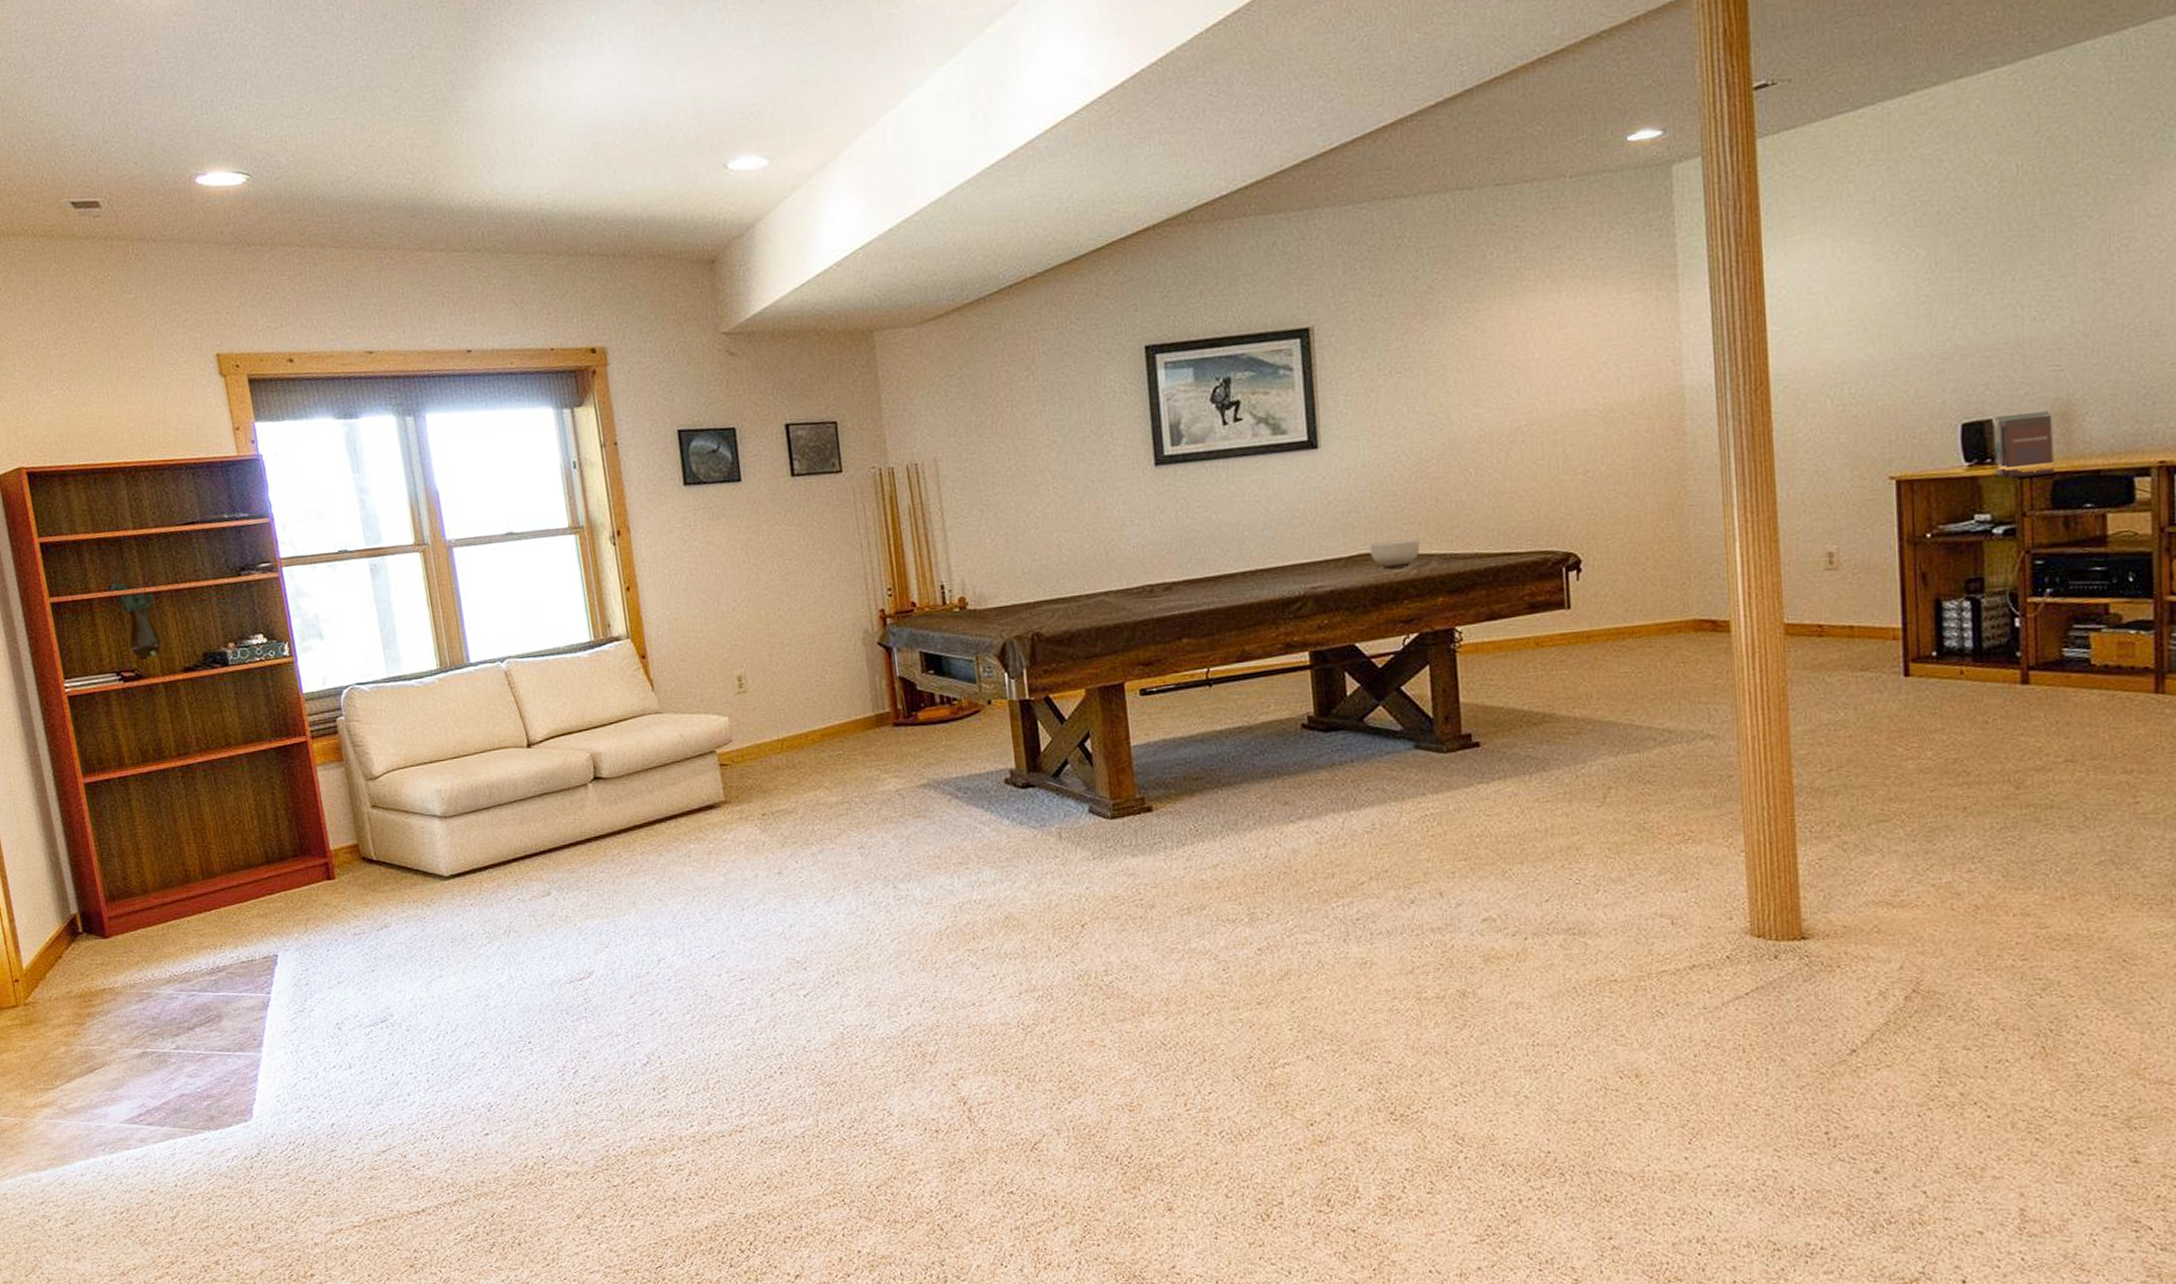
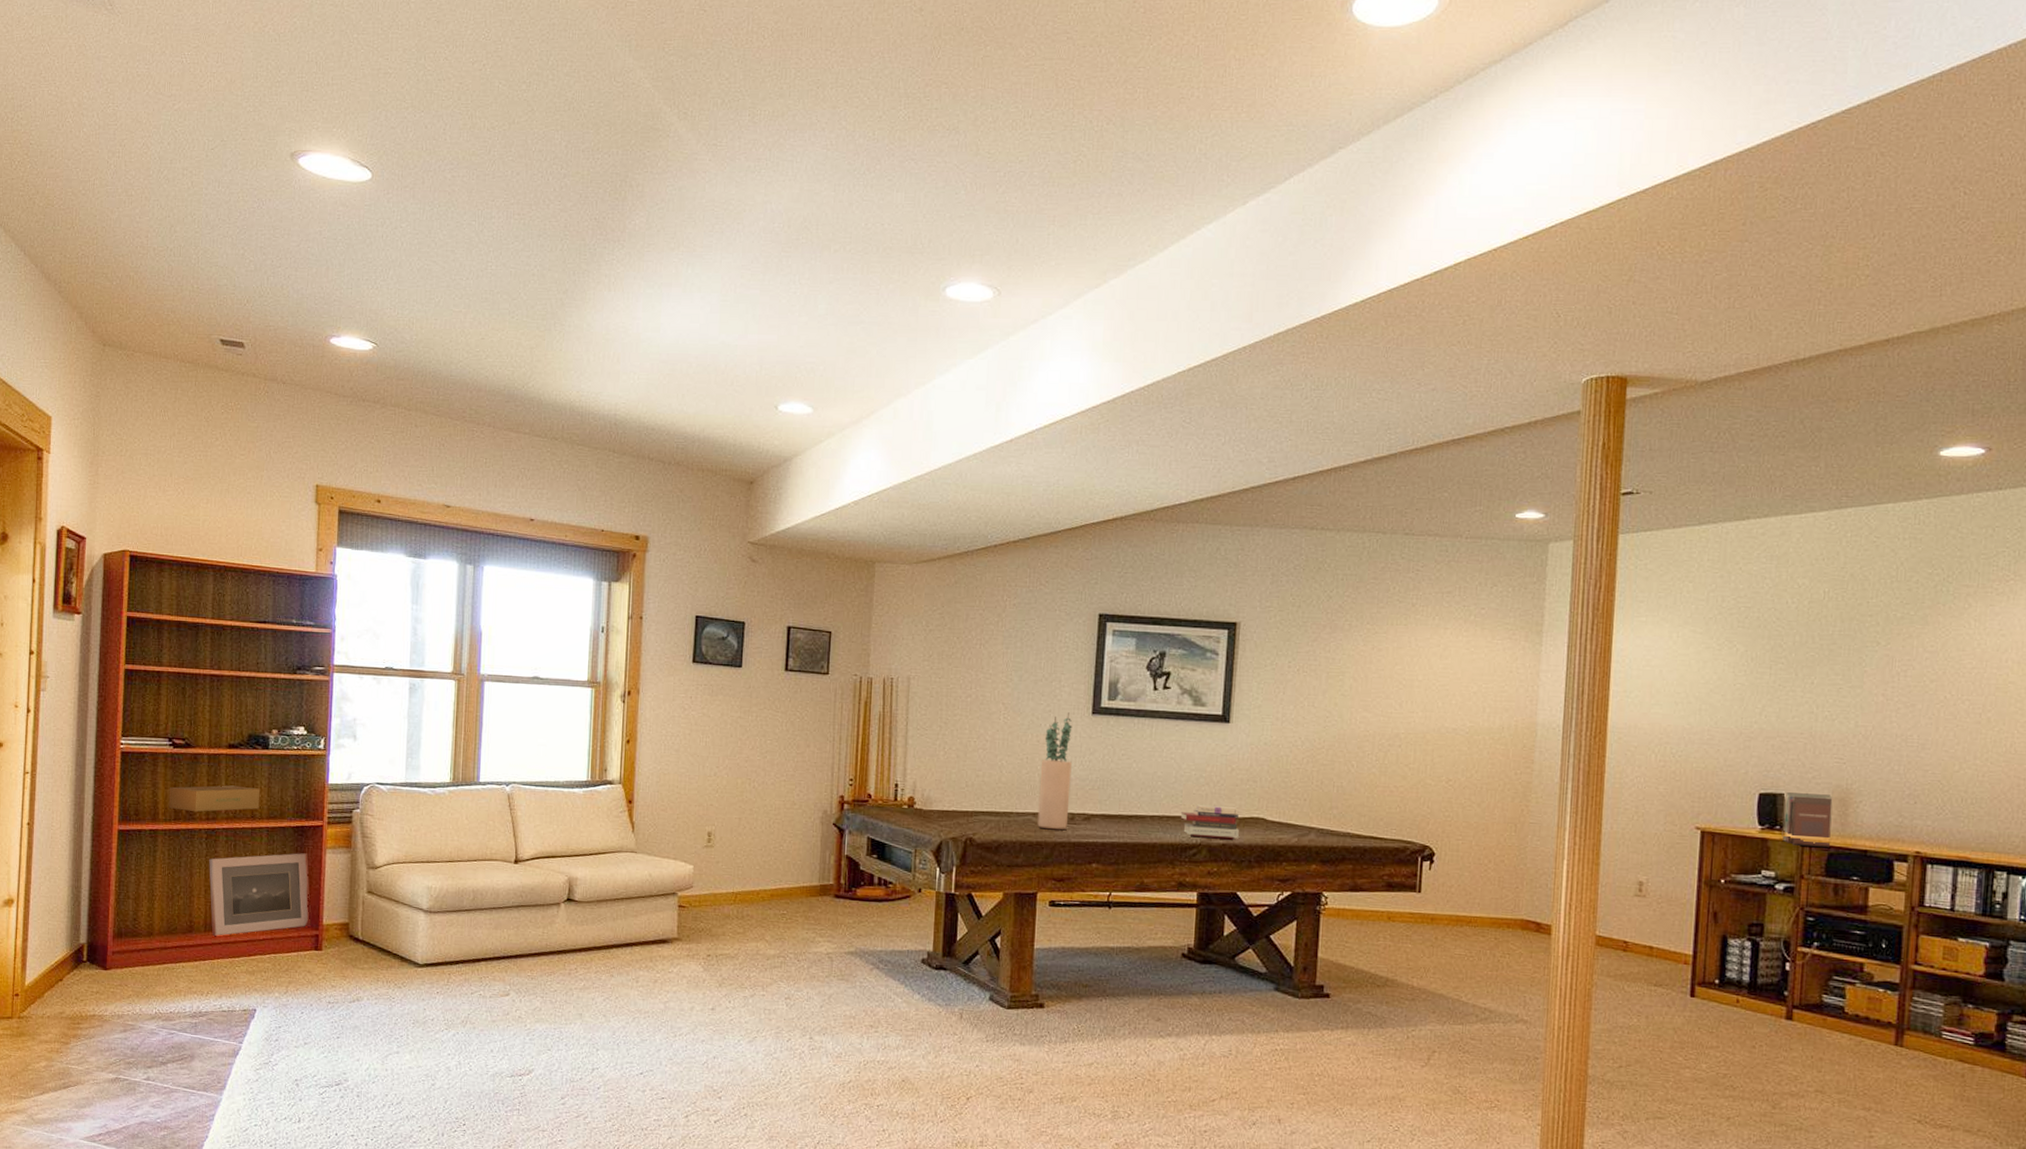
vase: present [107,579,162,660] -> none [177,658,223,731]
box: none [129,711,233,751] -> present [168,785,260,812]
picture frame: none [190,774,318,882] -> present [209,852,311,936]
vase: none [1104,468,1147,609] -> present [1037,712,1072,831]
books: none [1275,545,1348,589] -> present [1180,804,1239,840]
bowl: present [1369,538,1420,569] -> none [1260,809,1303,834]

